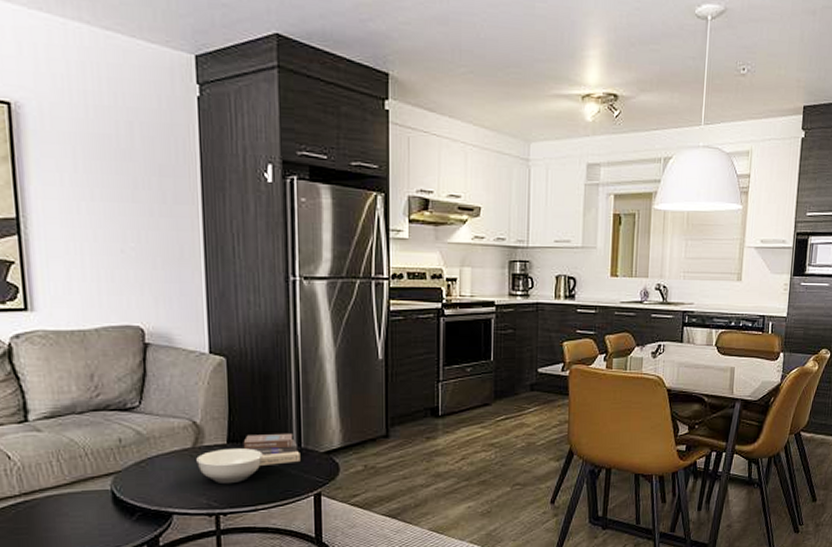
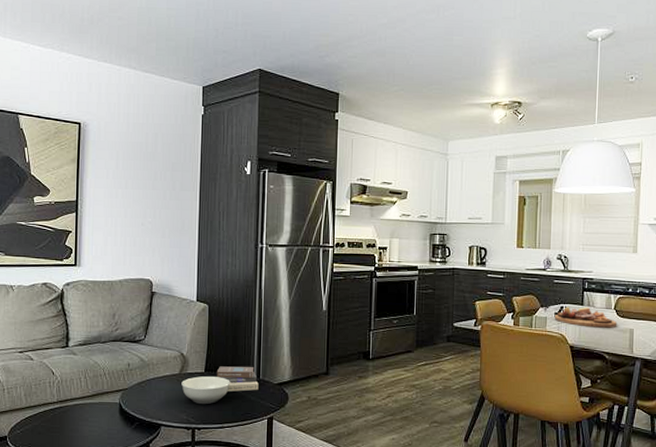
food platter: none [651,345,718,367] -> present [554,307,618,328]

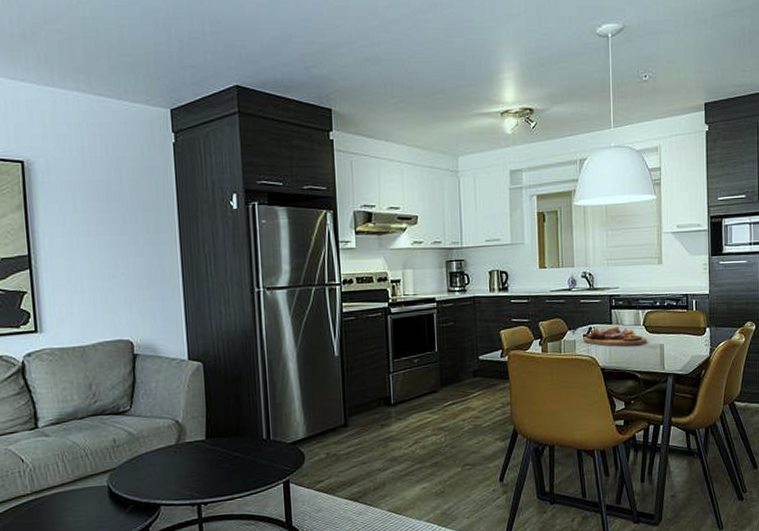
bowl: present [181,376,230,404] -> none [180,442,237,476]
books: present [216,366,259,392] -> none [219,428,270,458]

